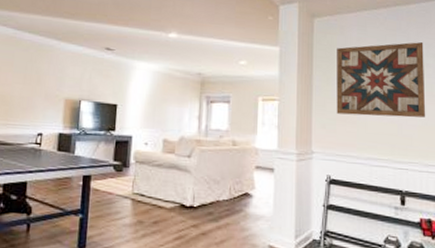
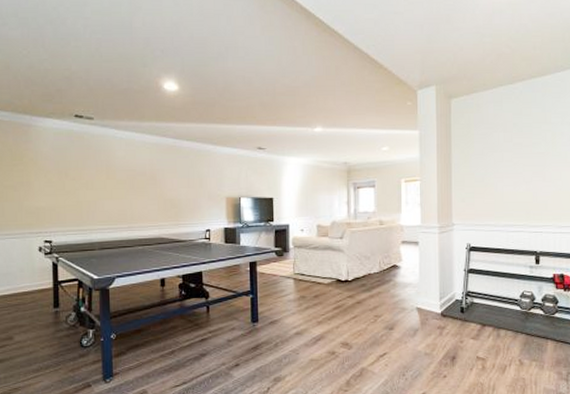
wall art: present [336,42,426,118] -> none [474,112,560,188]

